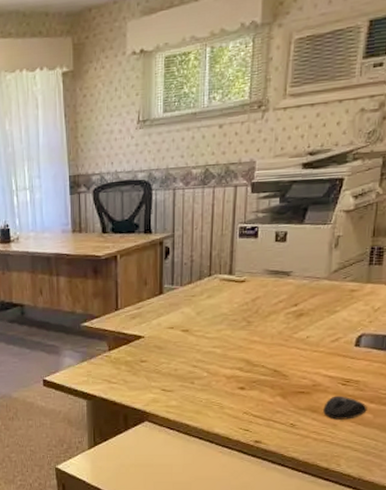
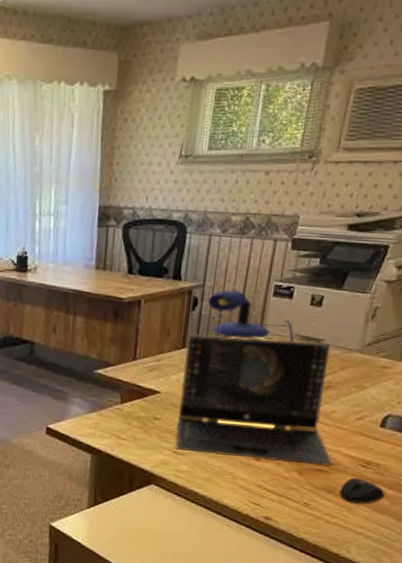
laptop computer: none [162,273,314,389] -> present [174,334,333,466]
microphone: none [178,236,263,280] -> present [207,290,294,342]

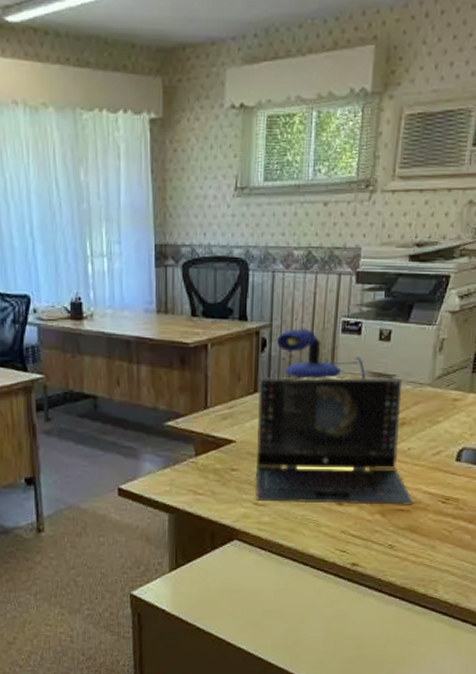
mouse: present [339,477,385,504] -> none [422,515,466,541]

